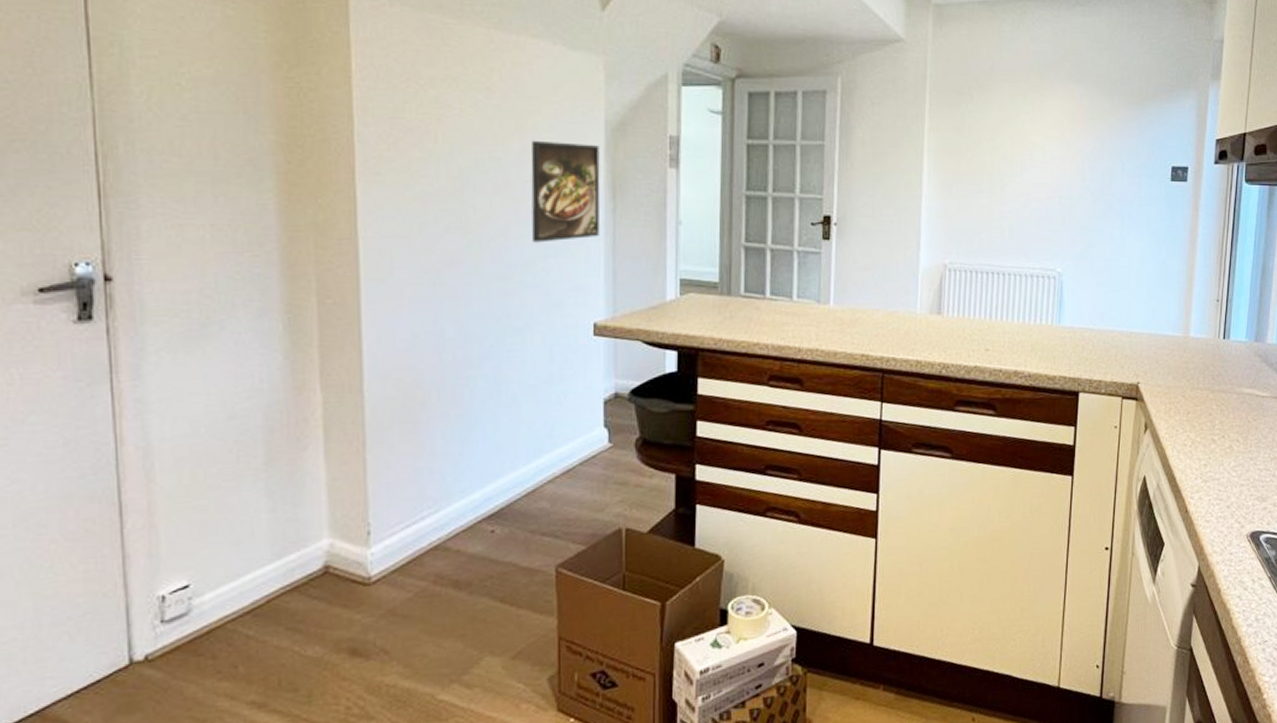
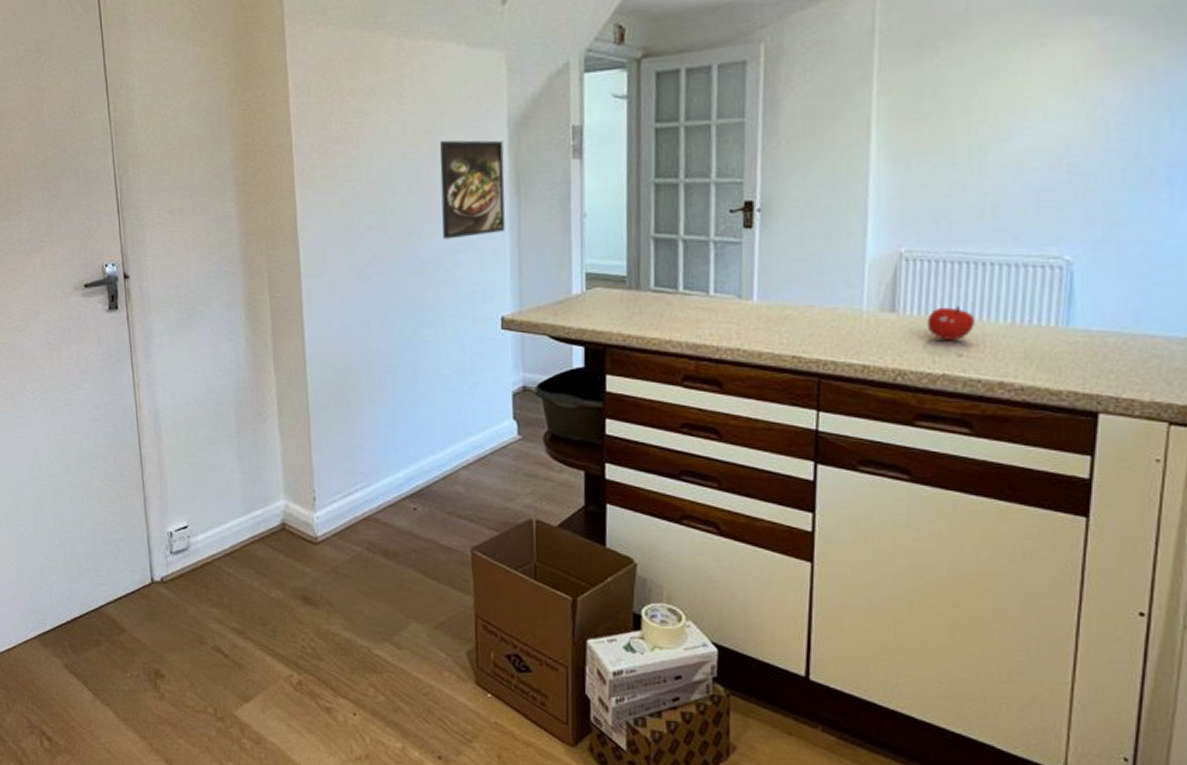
fruit: none [964,309,997,339] -> present [927,306,975,342]

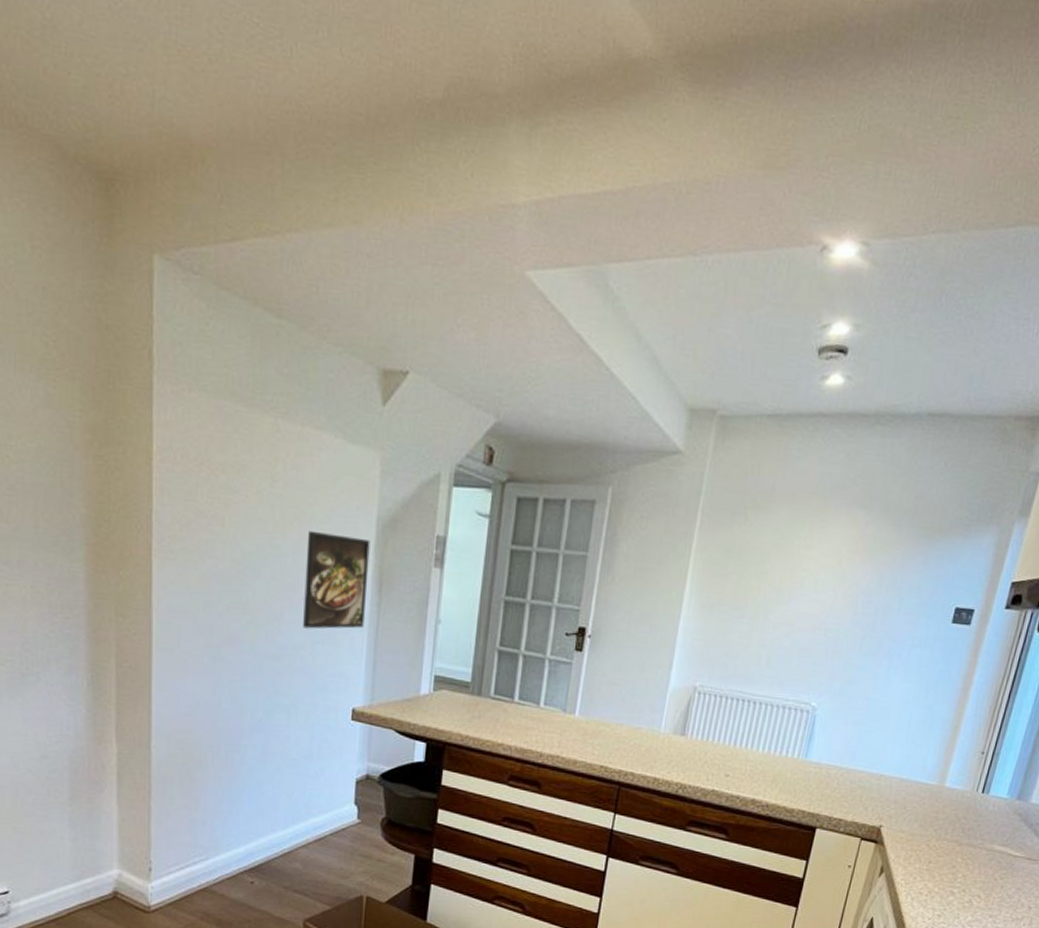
fruit: present [927,306,975,342] -> none [706,735,742,764]

